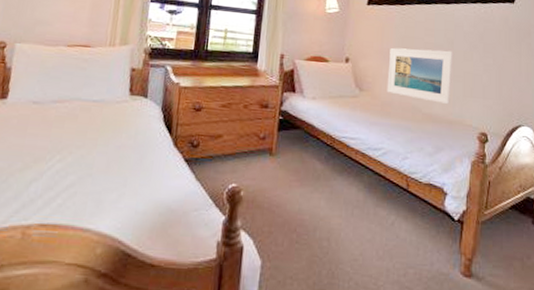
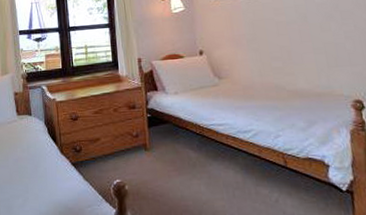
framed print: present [387,47,454,105] -> none [241,25,315,79]

